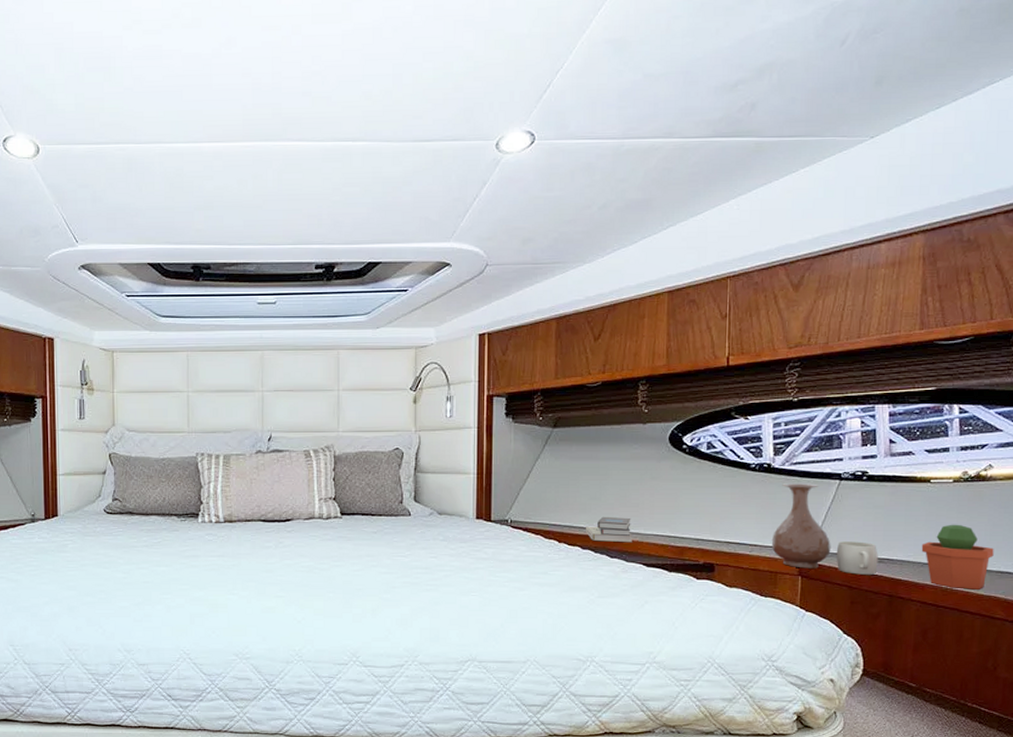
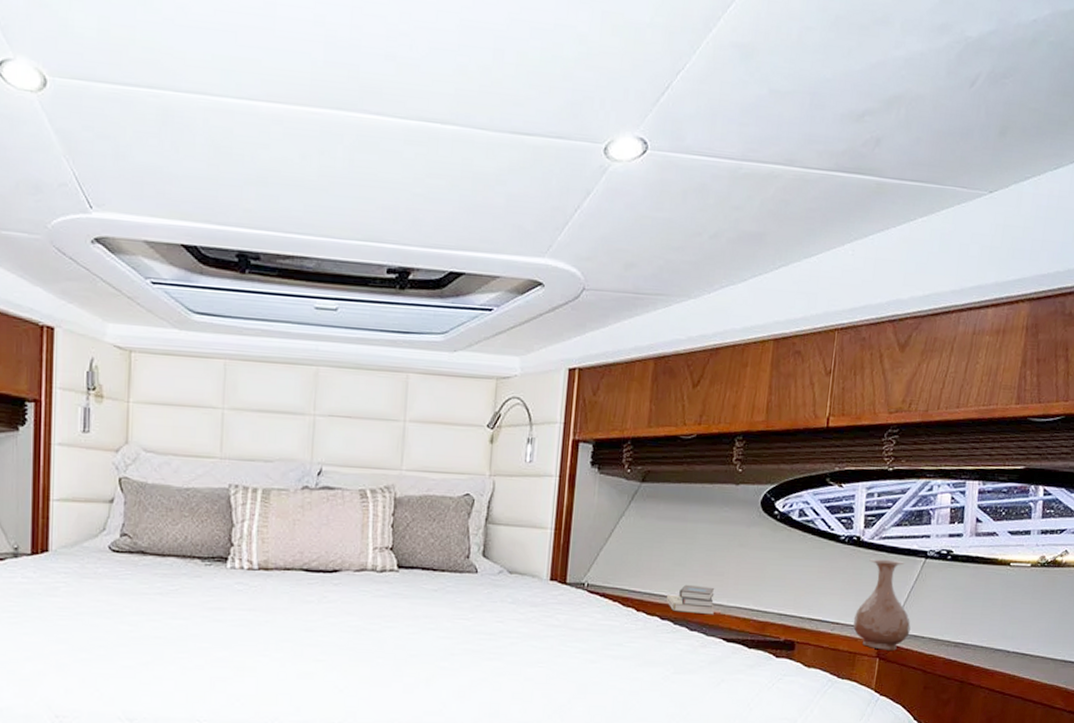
mug: present [836,541,878,575] -> none [914,623,955,659]
succulent plant: present [921,524,994,591] -> none [994,610,1061,679]

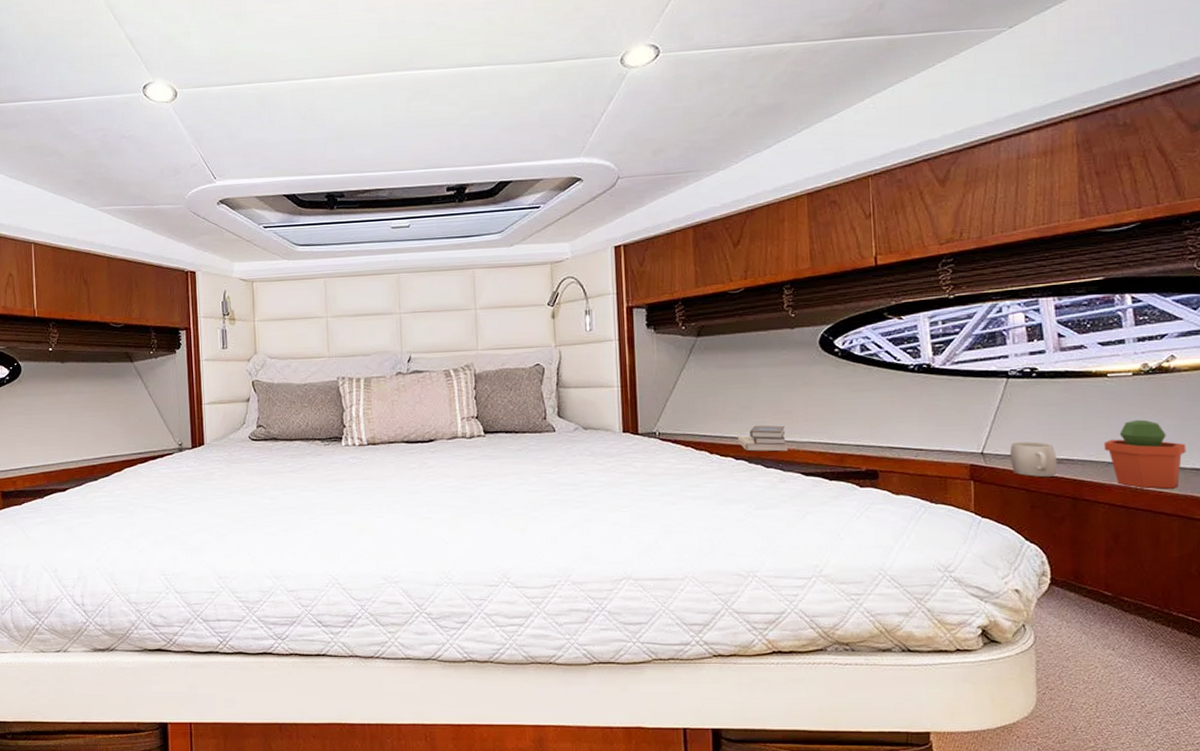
vase: present [853,559,911,651] -> none [937,383,1004,472]
mug: none [914,623,955,659] -> present [1009,442,1057,477]
succulent plant: none [994,610,1061,679] -> present [1103,419,1186,490]

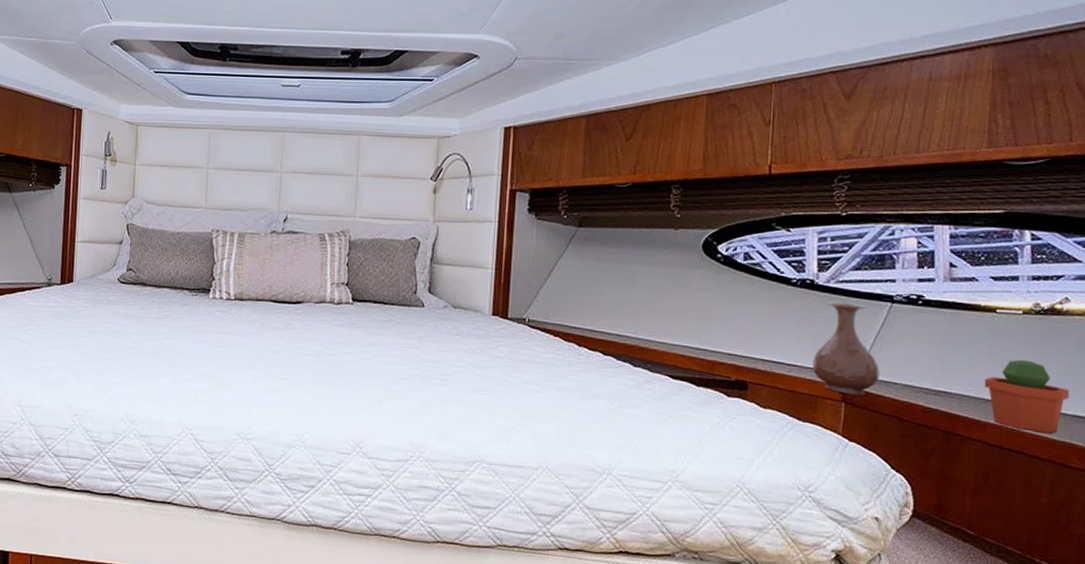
books: present [738,425,788,452] -> none [608,322,658,353]
vase: none [937,383,1004,472] -> present [812,302,880,396]
mug: present [1009,442,1057,477] -> none [885,368,934,408]

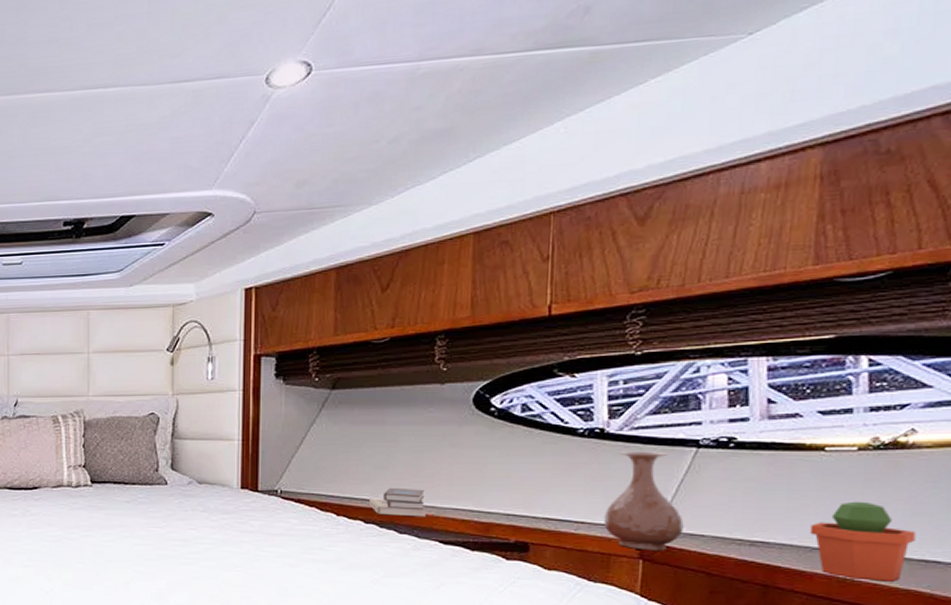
books: none [608,322,658,353] -> present [370,487,426,517]

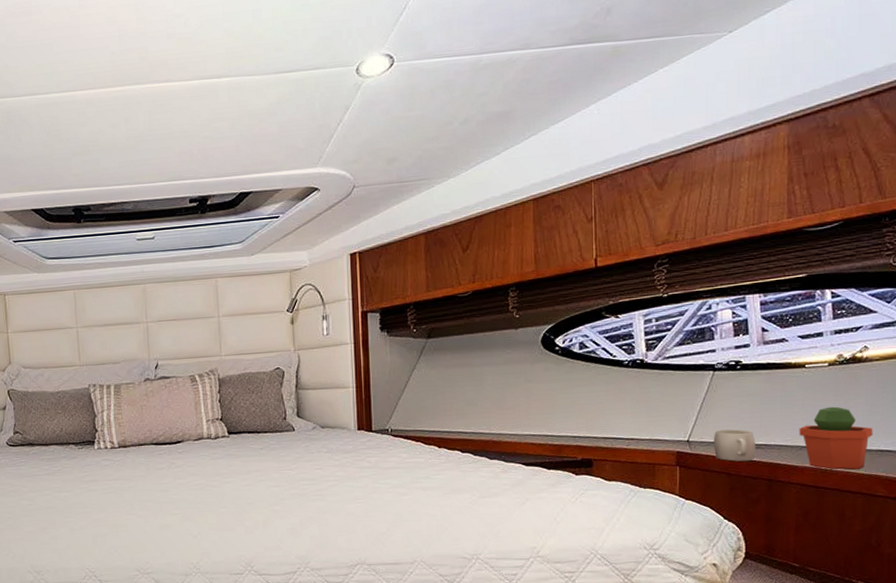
books: present [370,487,426,517] -> none [464,420,510,445]
vase: present [603,451,684,551] -> none [648,376,708,459]
mug: none [690,520,749,560] -> present [713,429,756,462]

